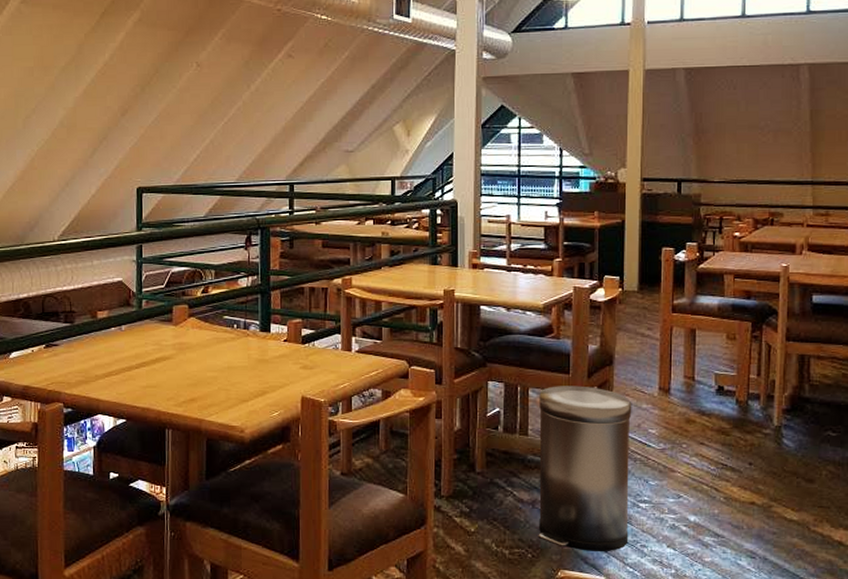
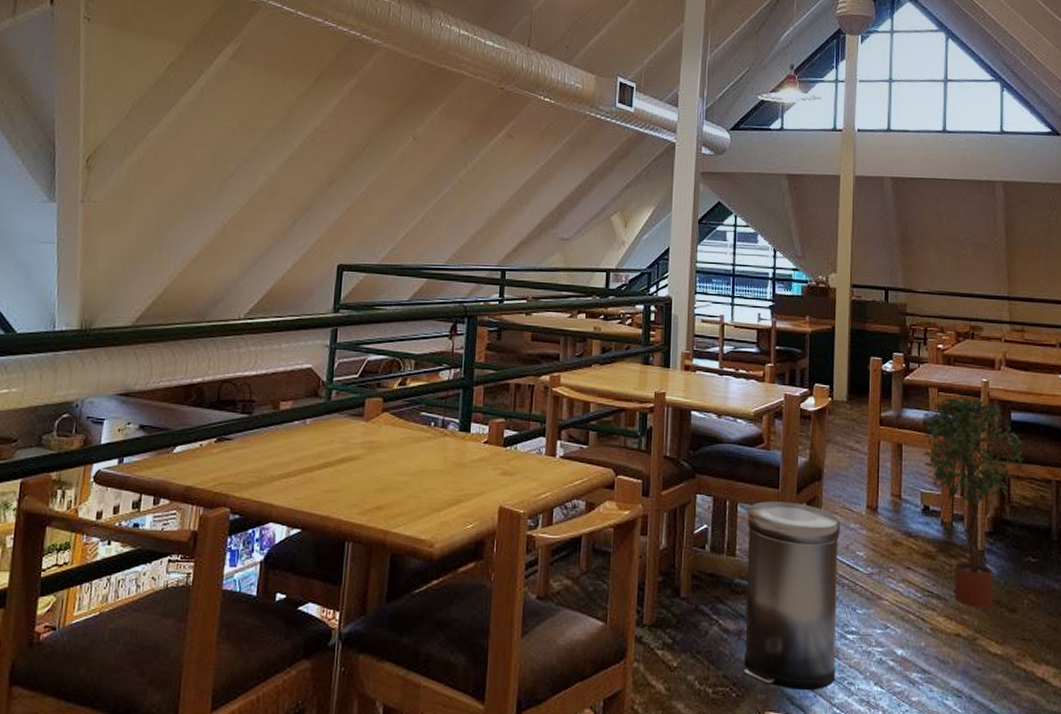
potted tree: none [716,282,826,480] -> present [922,396,1025,609]

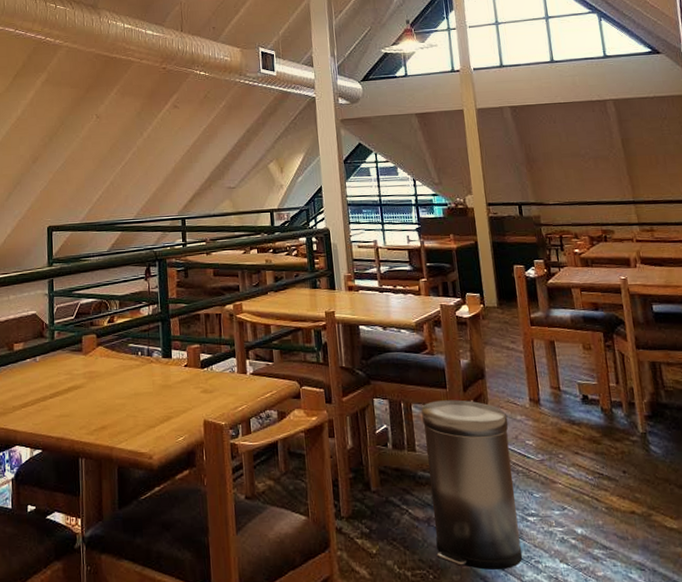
potted tree: present [922,396,1025,609] -> none [571,294,673,487]

